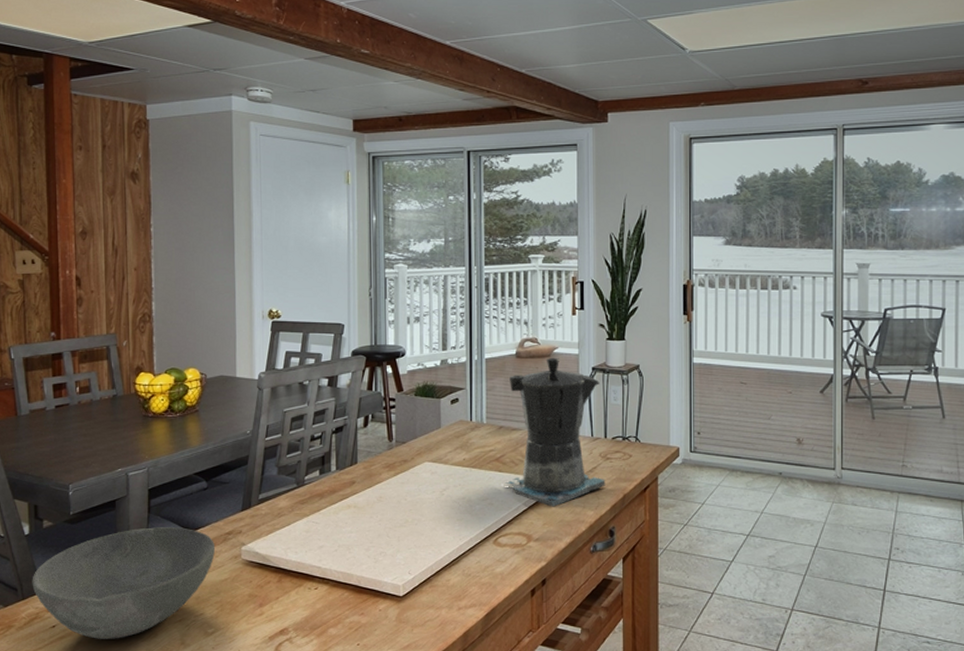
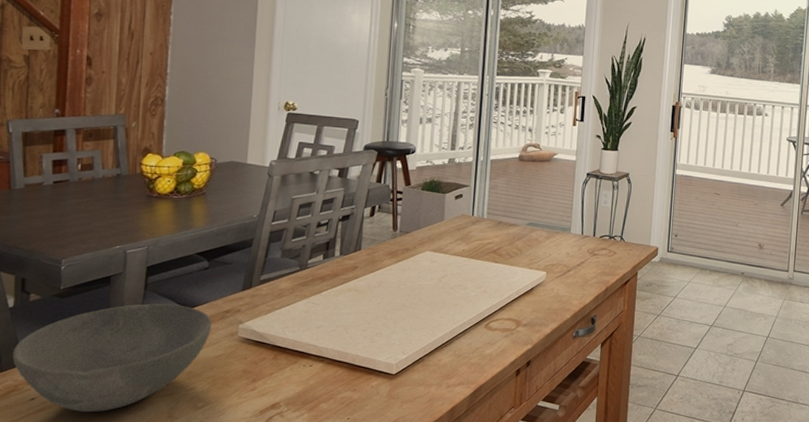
coffee maker: present [505,357,606,507] -> none [500,162,593,296]

